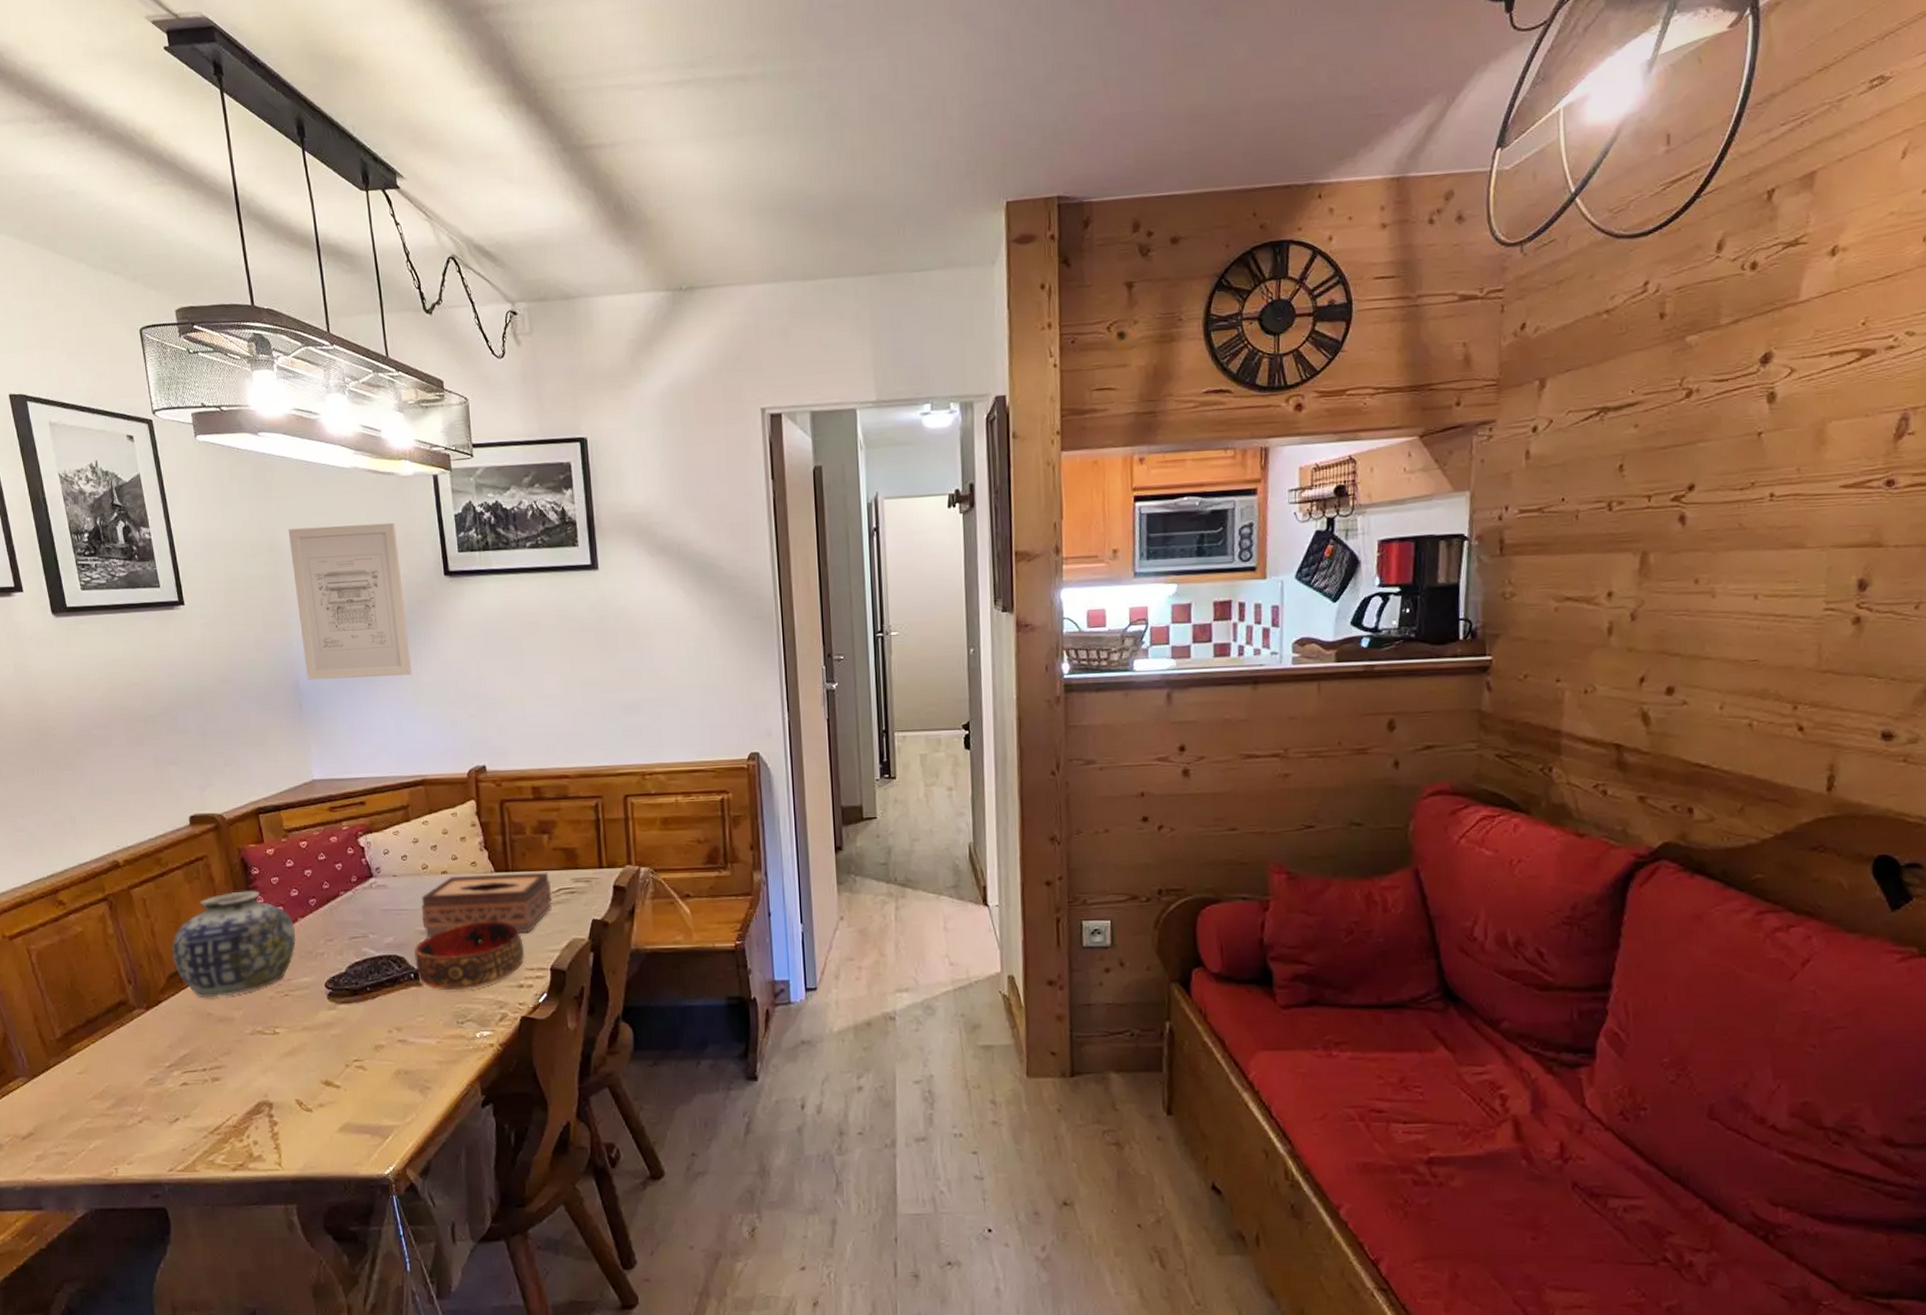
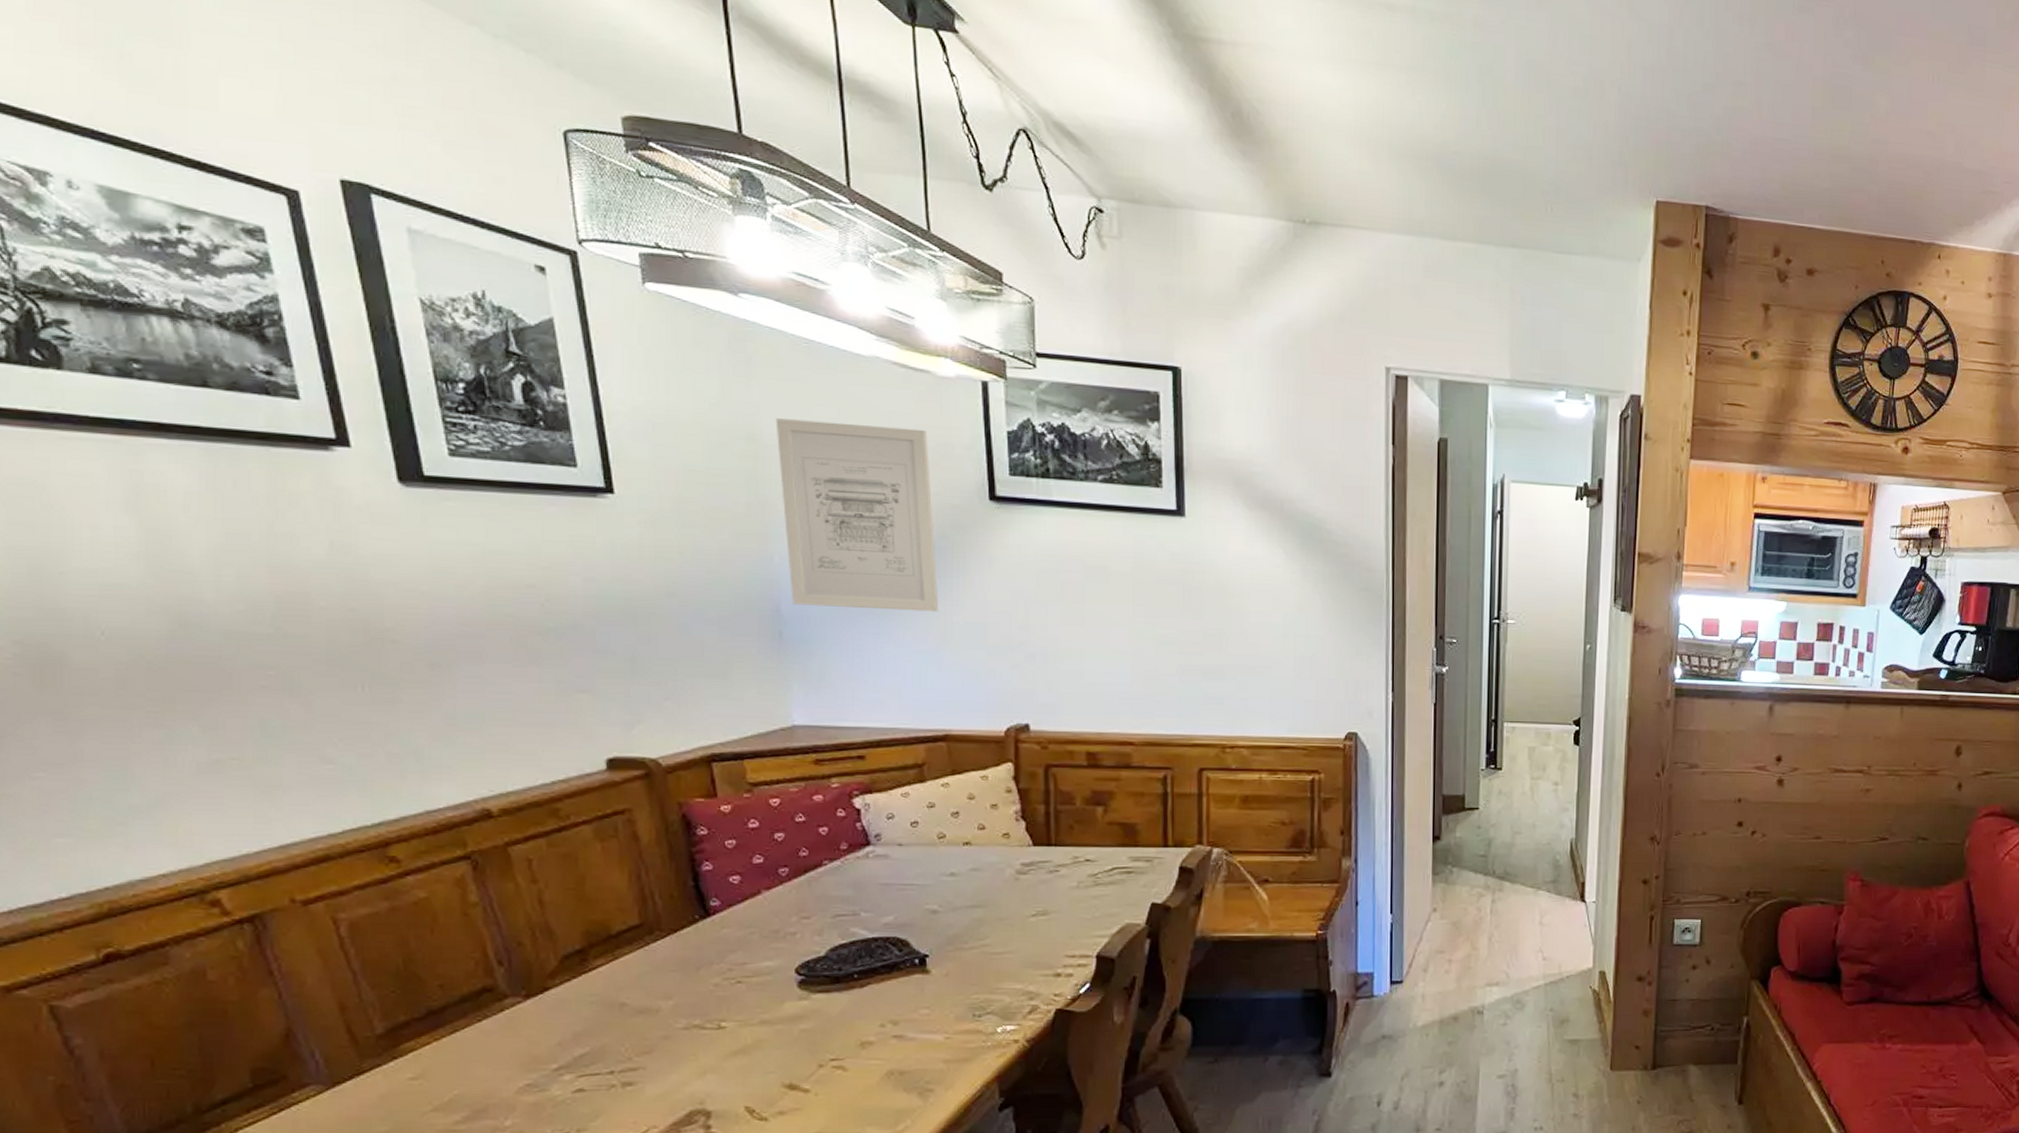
vase: present [171,890,296,998] -> none [568,854,756,985]
bowl: present [415,921,525,991] -> none [922,901,1066,979]
tissue box: present [421,872,552,938] -> none [933,848,1104,918]

